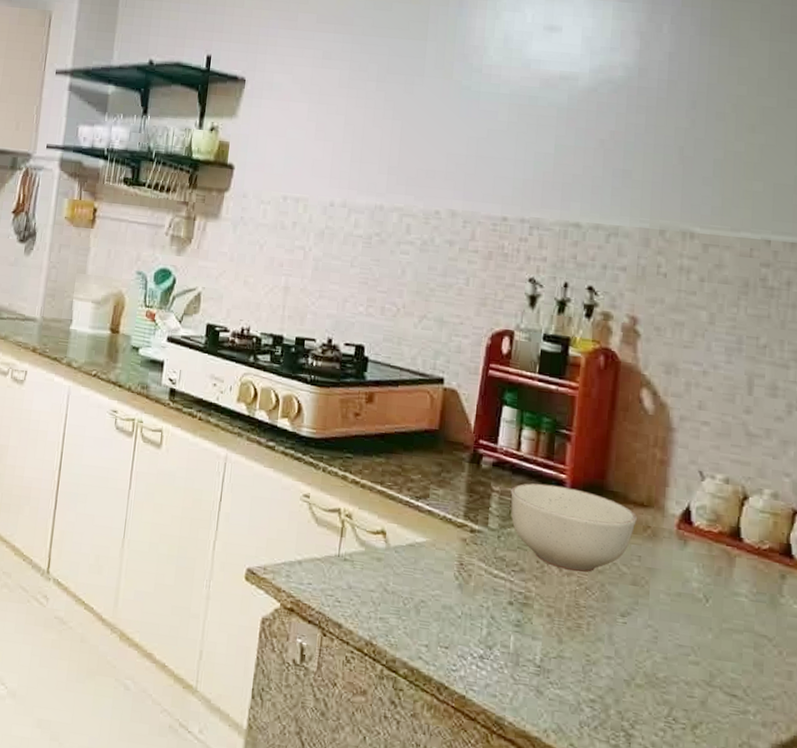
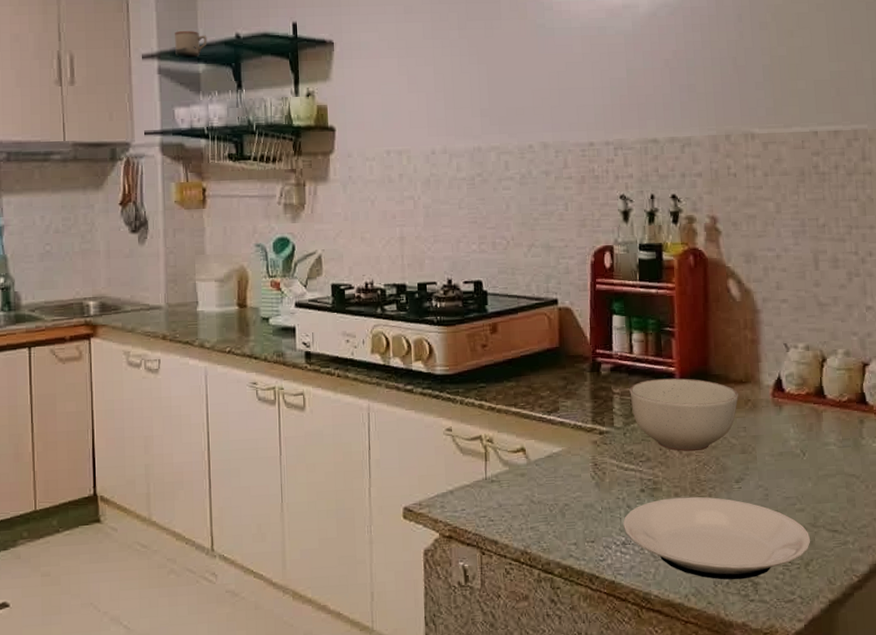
mug: none [88,50,121,79] -> present [175,30,207,58]
plate: none [484,617,703,728] -> present [623,496,811,580]

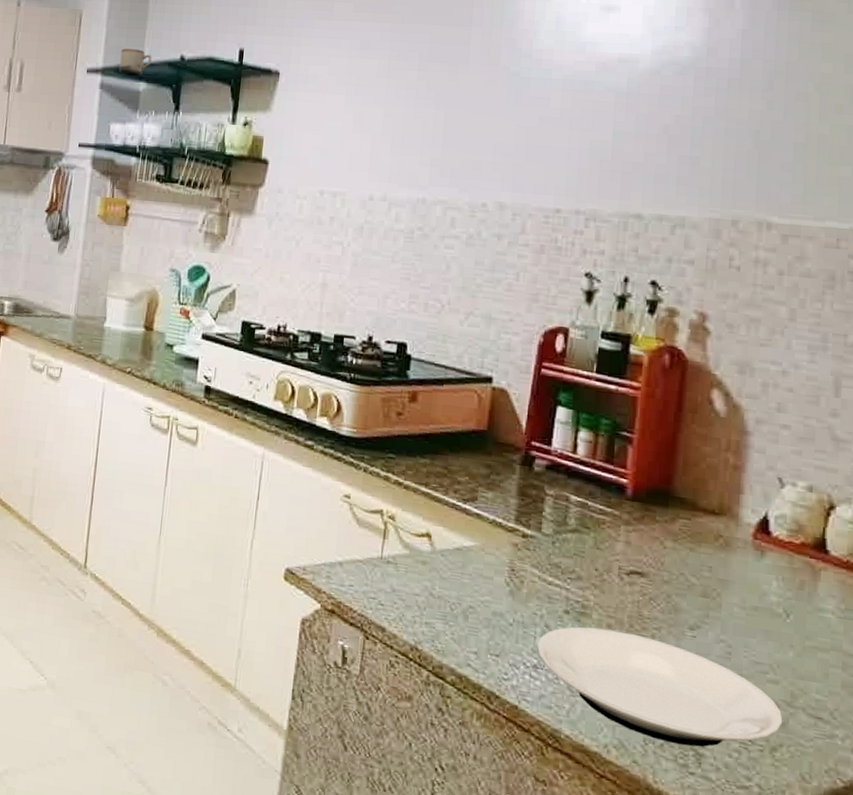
bowl: present [629,378,738,452] -> none [566,487,707,582]

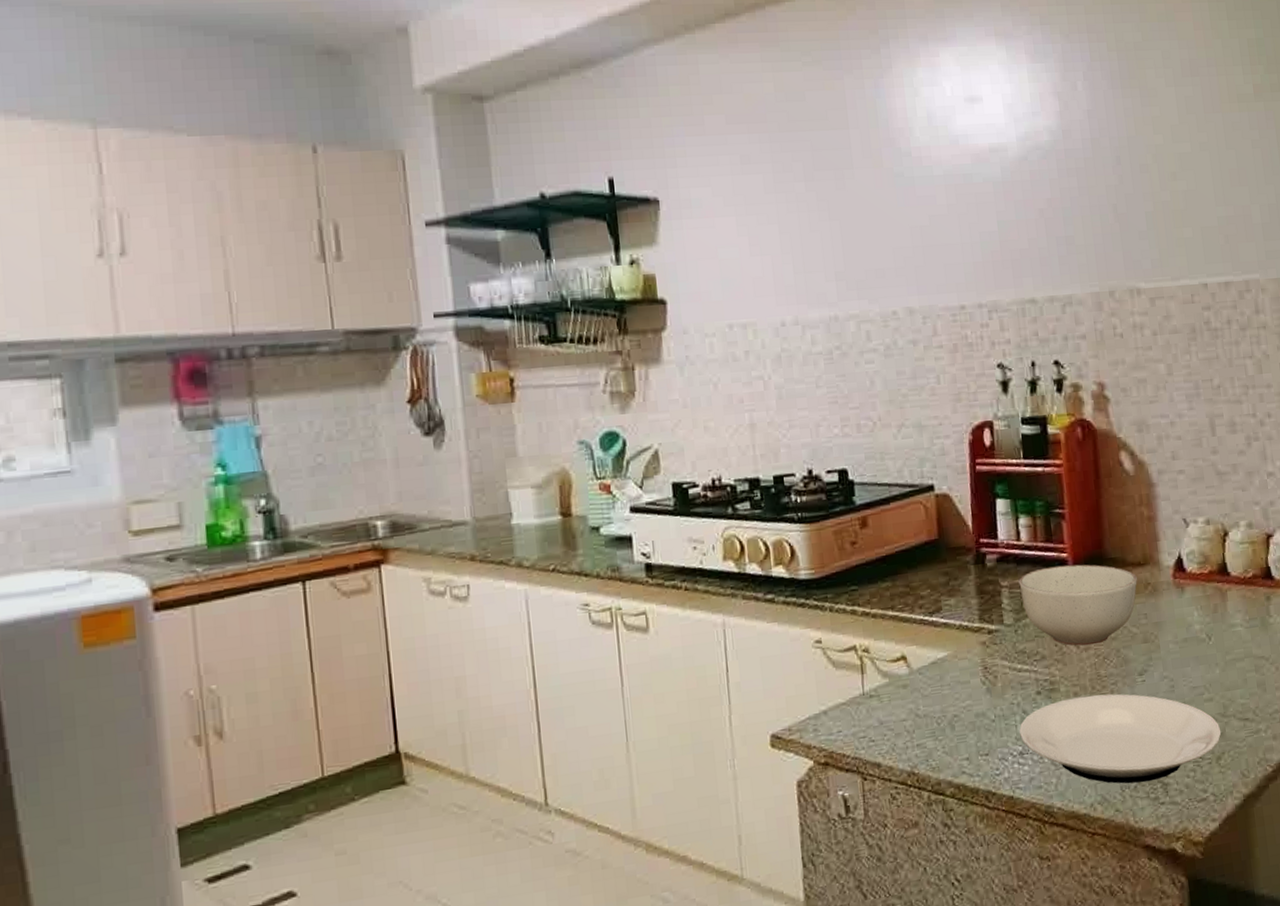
mug: present [119,48,152,76] -> none [465,190,506,224]
bowl: none [566,487,707,582] -> present [1018,564,1137,646]

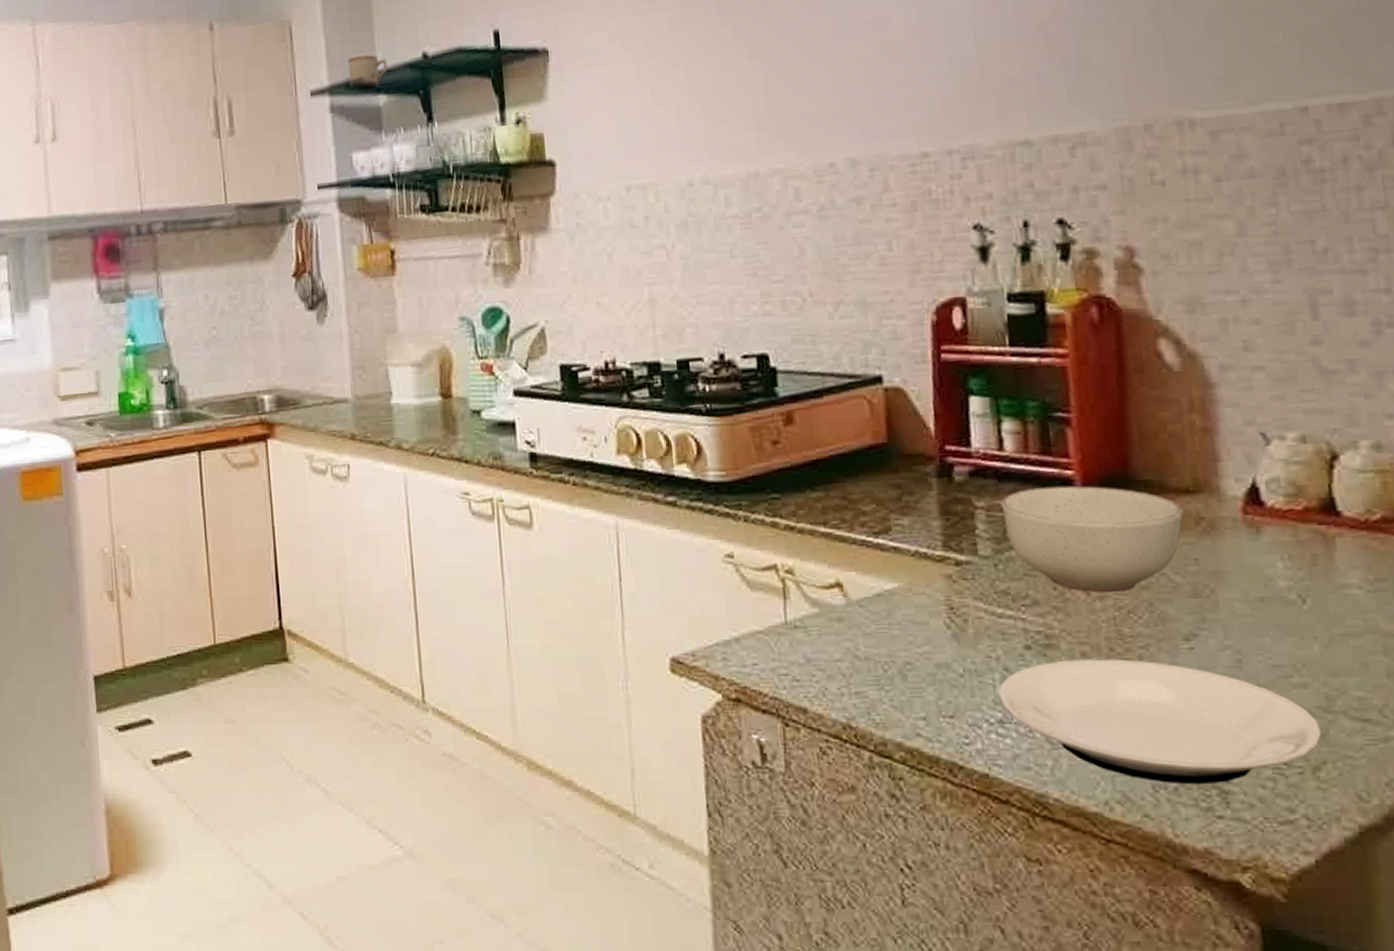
mug: none [465,190,506,224] -> present [348,55,388,91]

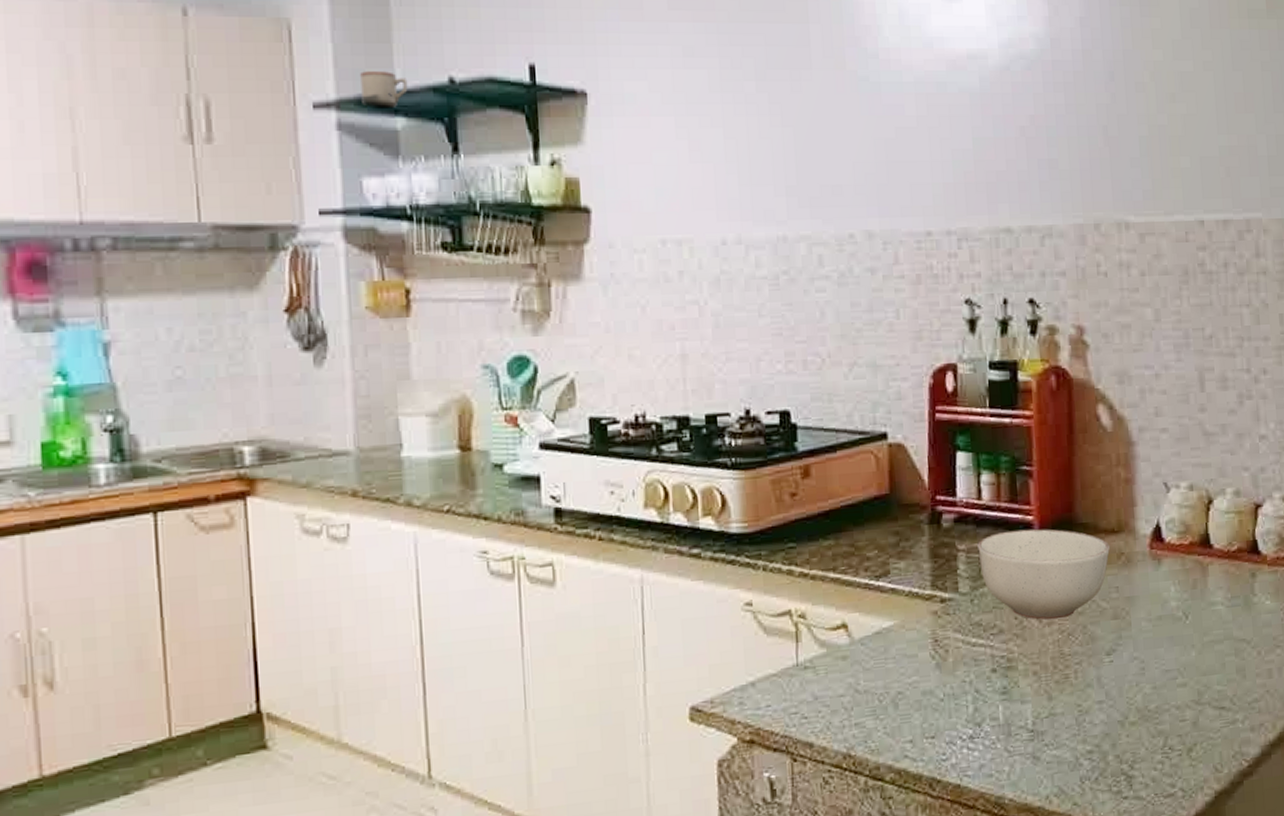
plate: present [999,658,1322,785] -> none [970,674,1194,775]

